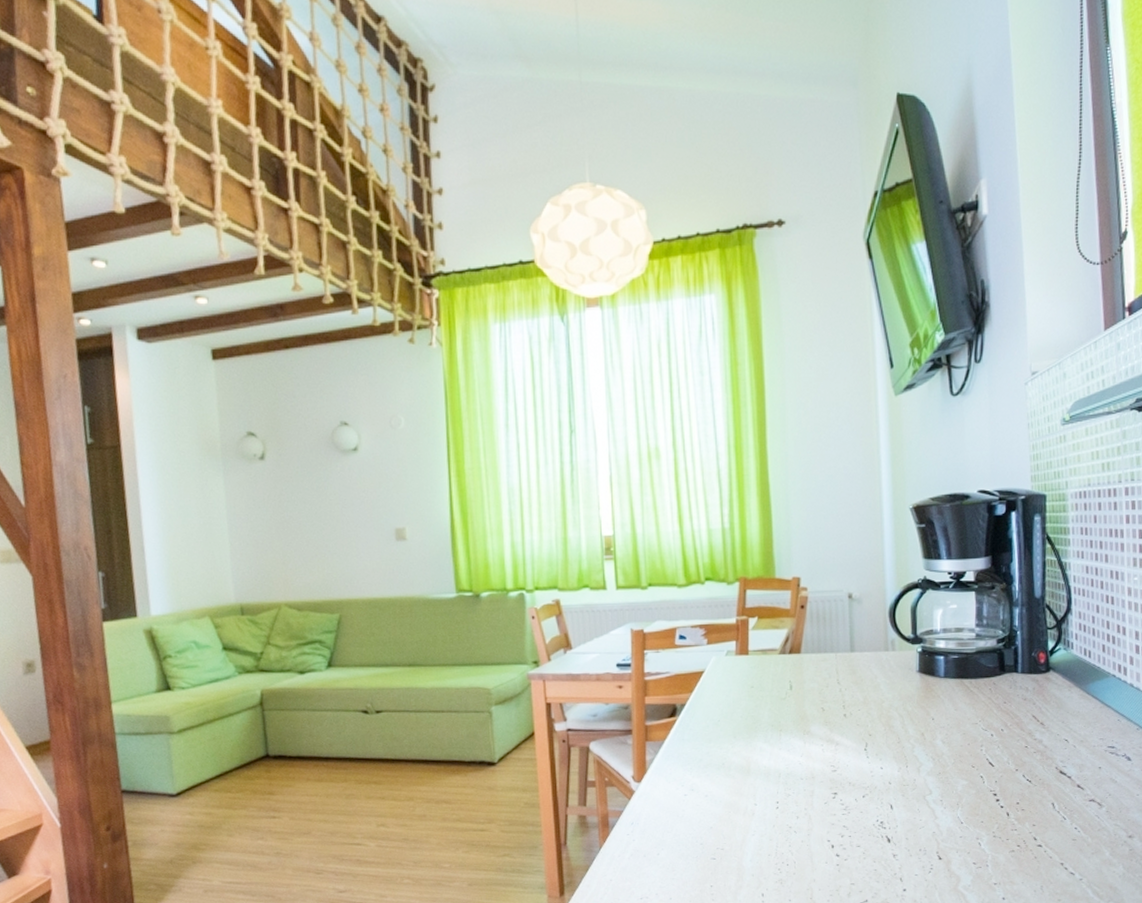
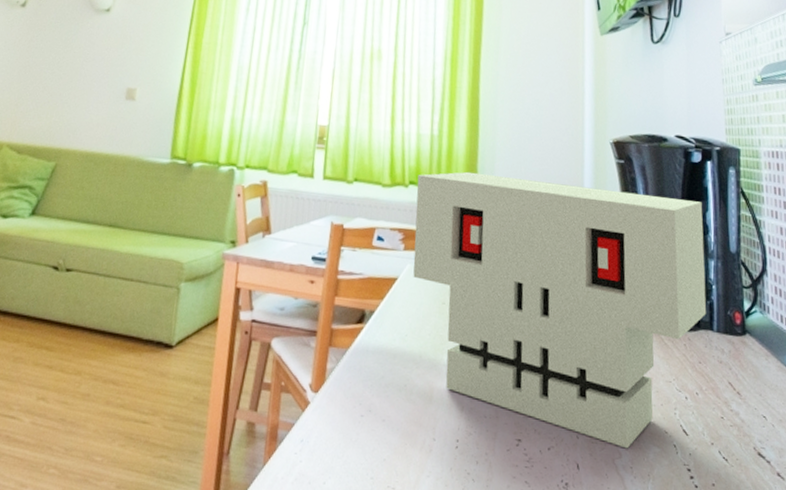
architectural model: none [713,554,1011,786] -> present [413,171,707,449]

